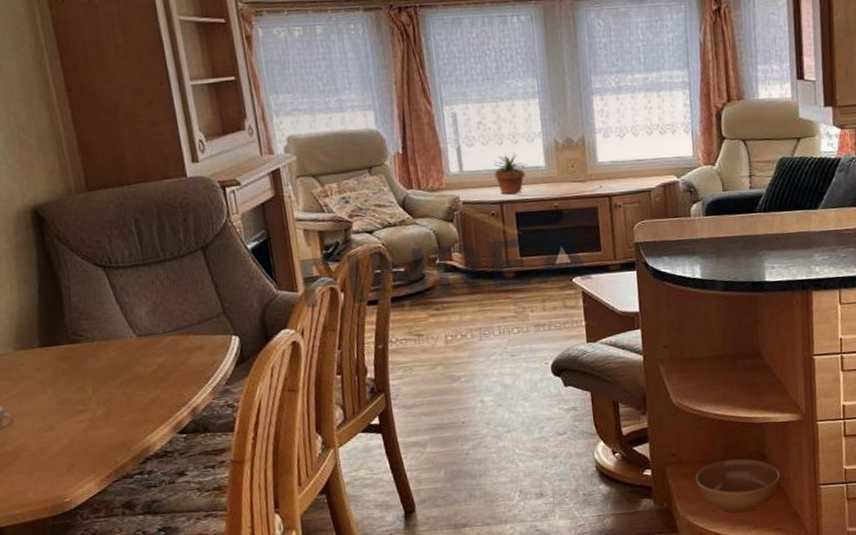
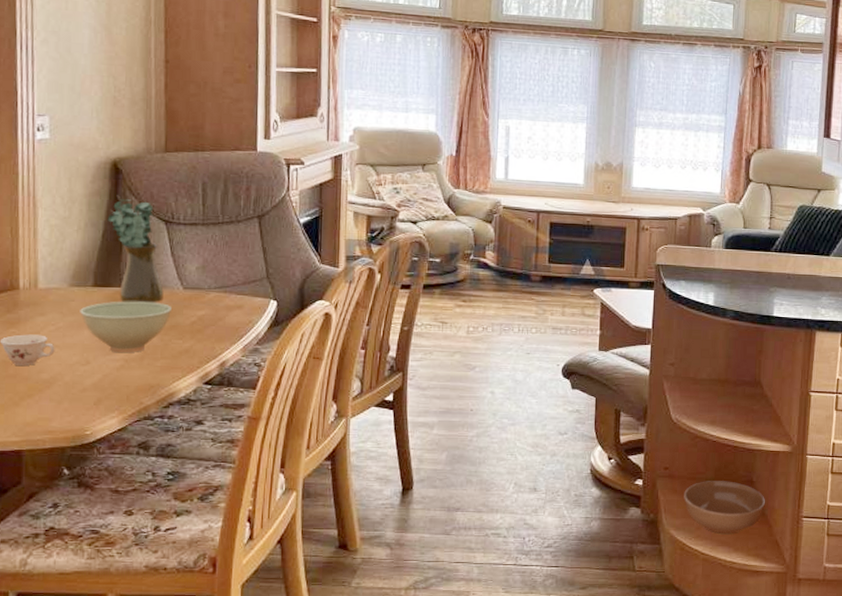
bowl: none [31,354,130,414] -> present [80,301,173,353]
vase: none [40,245,119,361] -> present [107,195,164,304]
potted plant: present [493,153,528,194] -> none [534,168,567,205]

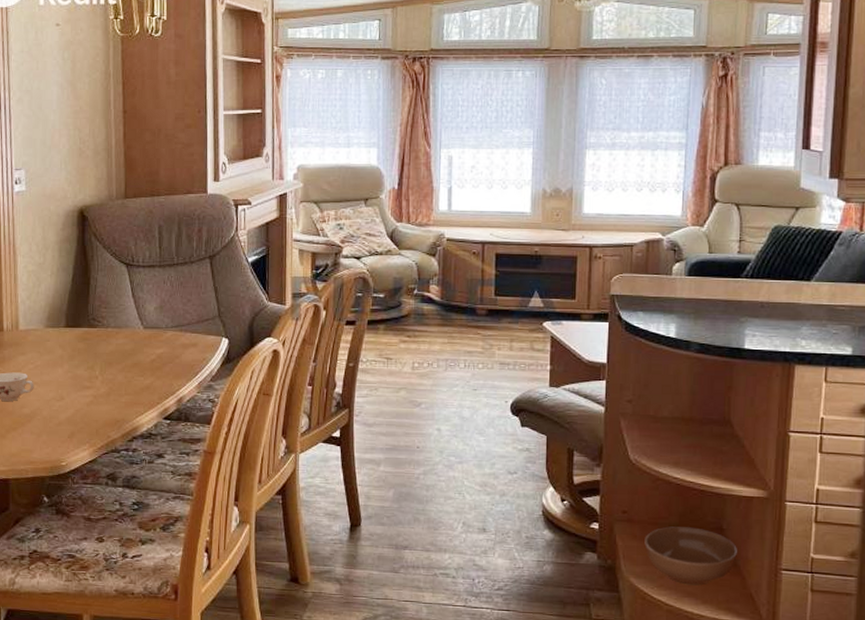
bowl: present [80,301,173,353] -> none [54,340,134,390]
vase: present [107,195,164,304] -> none [76,241,126,343]

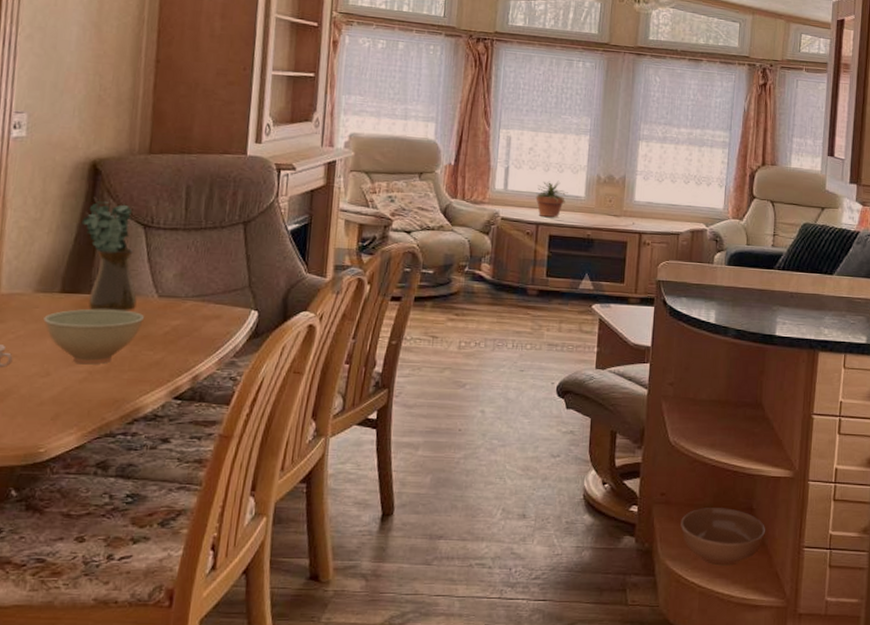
bowl: none [54,340,134,390] -> present [43,308,145,365]
vase: none [76,241,126,343] -> present [81,197,137,313]
potted plant: none [479,197,513,235] -> present [534,180,568,217]

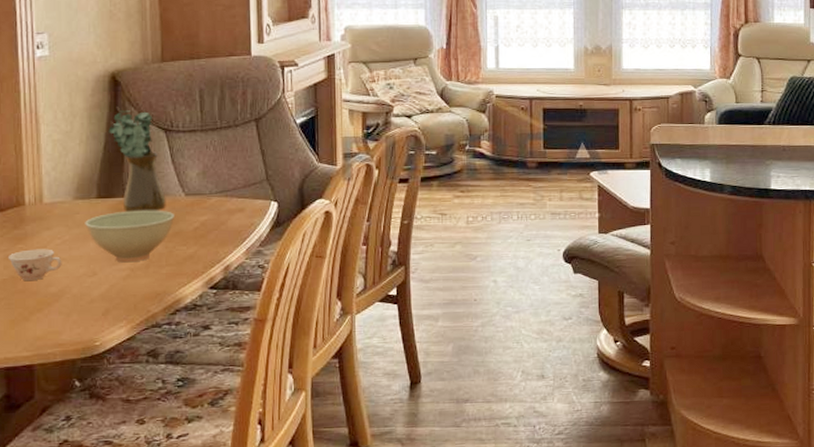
potted plant: present [534,180,568,217] -> none [526,55,558,91]
bowl: present [681,508,766,566] -> none [692,357,776,412]

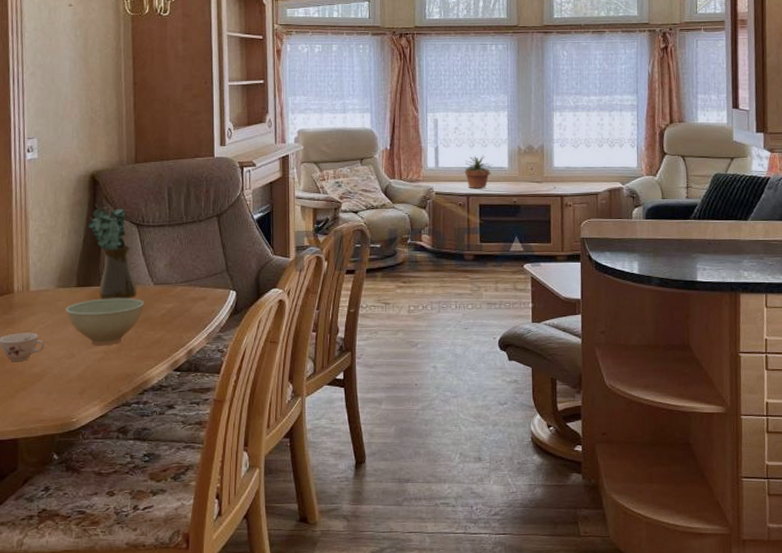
potted plant: none [526,55,558,91] -> present [463,154,493,188]

